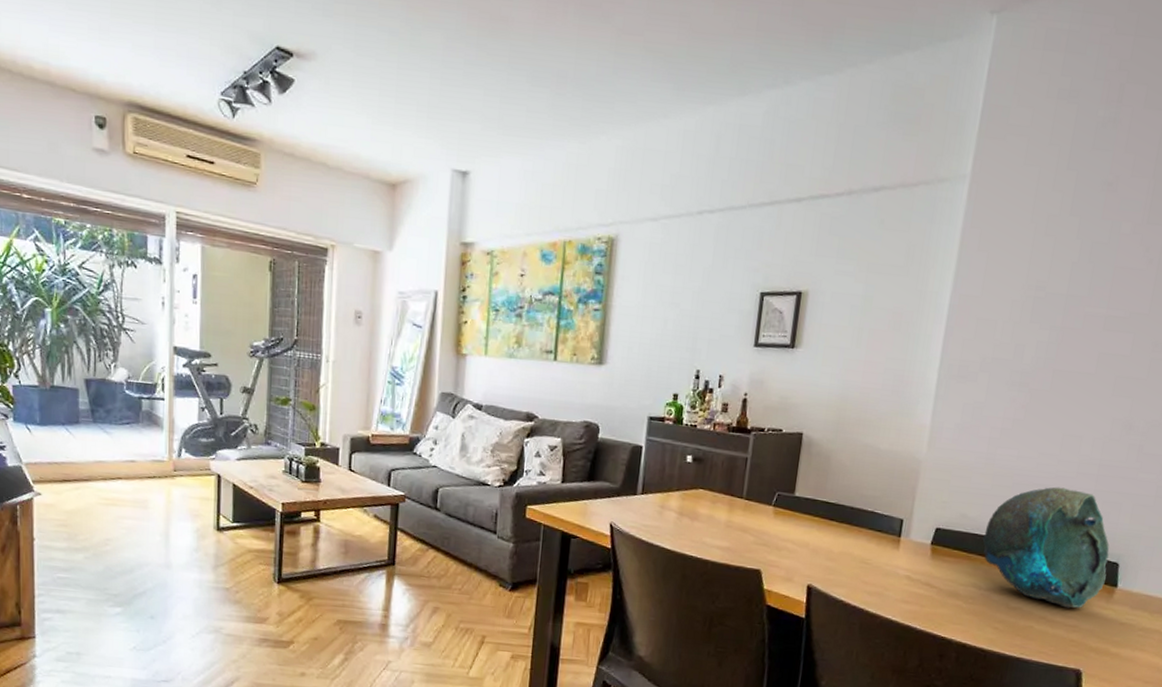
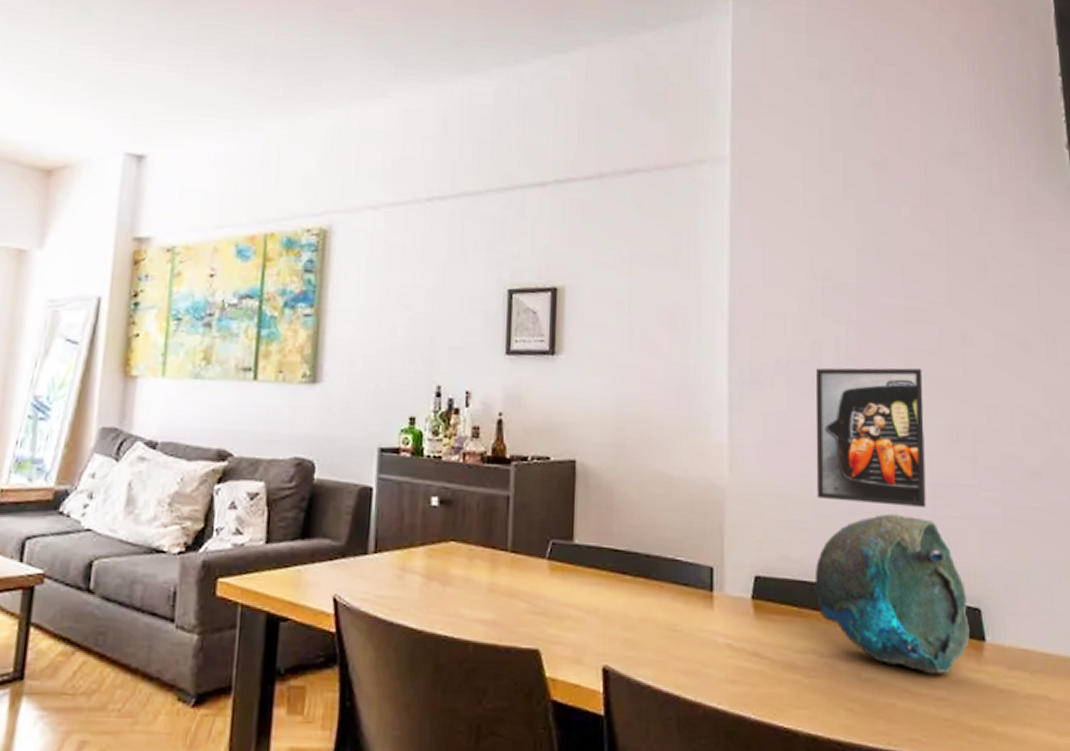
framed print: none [997,366,1111,484] -> present [815,367,926,507]

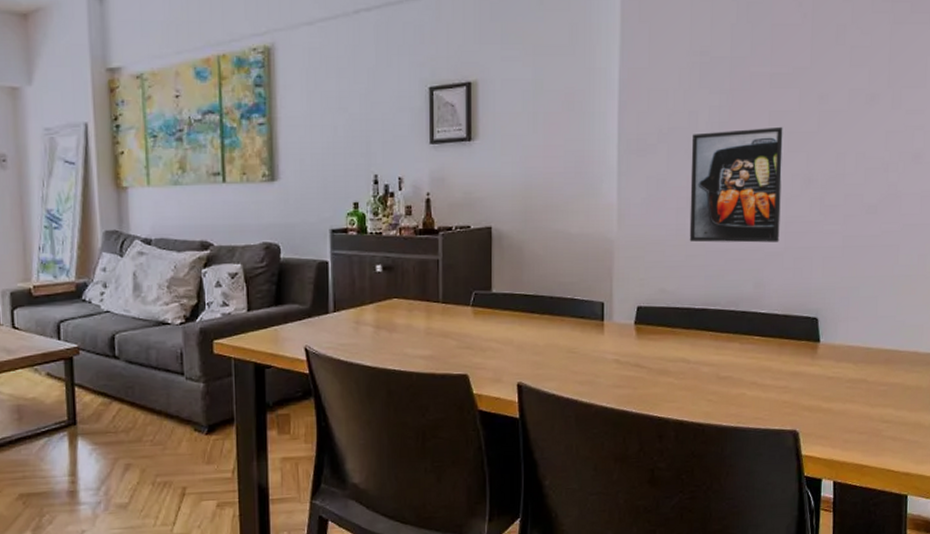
decorative bowl: present [813,513,970,675] -> none [684,249,808,370]

